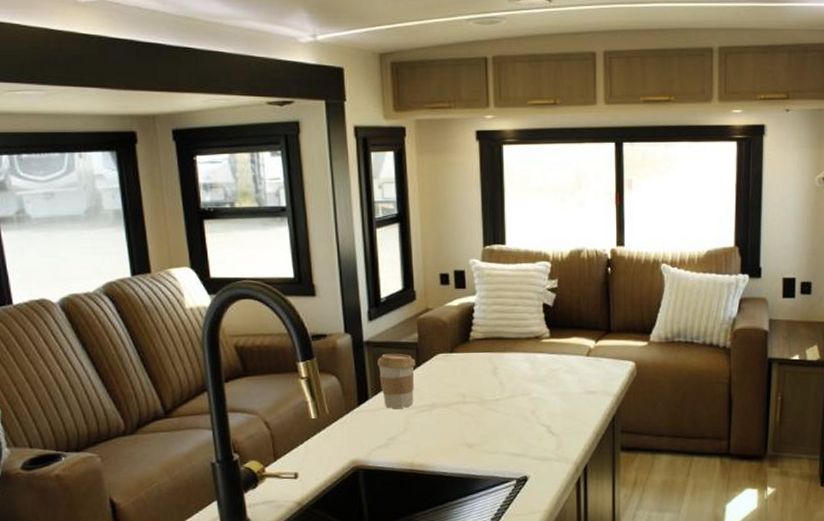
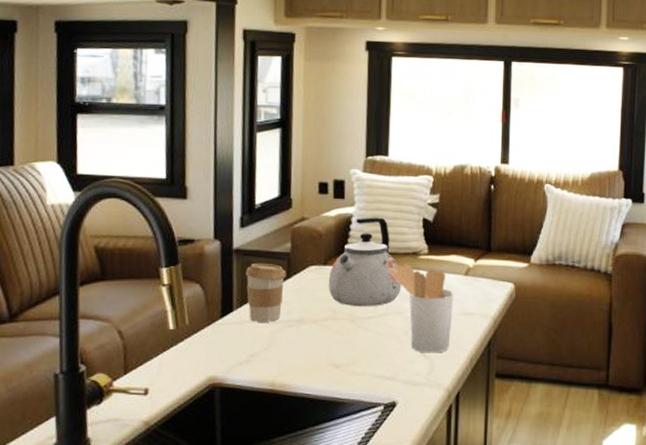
kettle: none [456,304,526,391] -> present [328,217,402,307]
utensil holder: none [513,348,577,431] -> present [389,264,454,353]

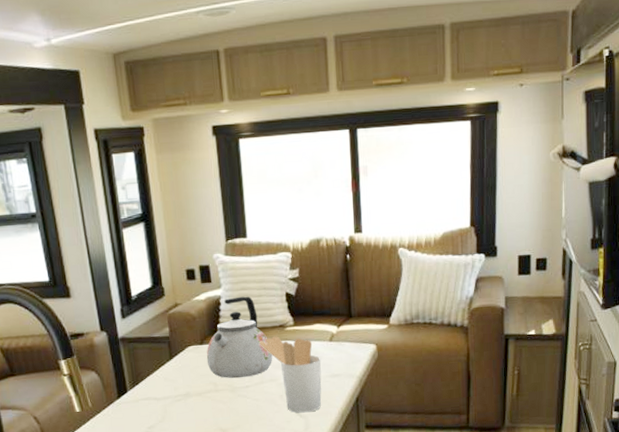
coffee cup: present [246,262,286,322] -> none [133,347,169,399]

